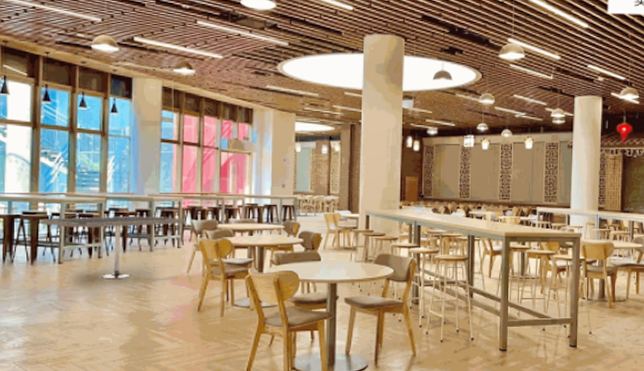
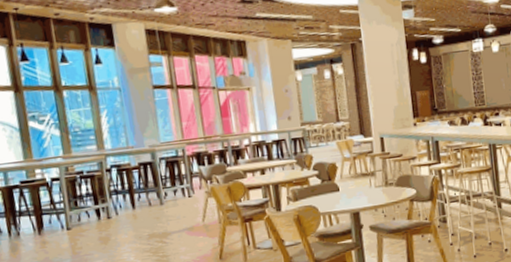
dining table: present [39,215,186,279] -> none [40,166,193,239]

